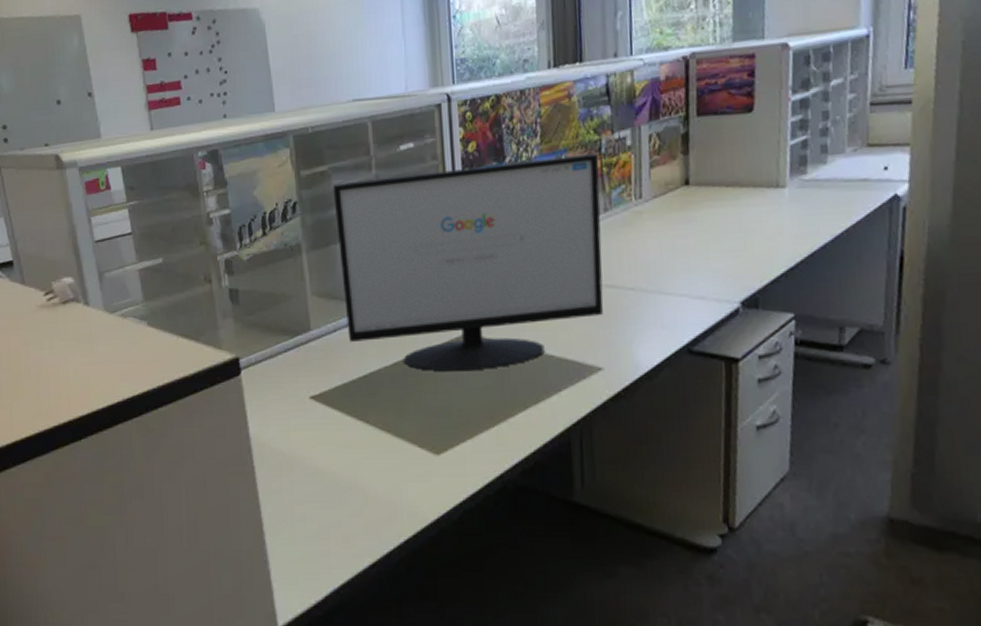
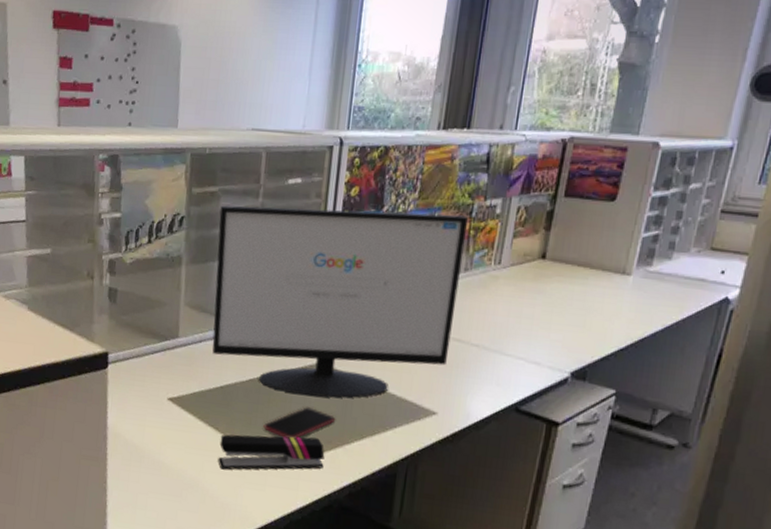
stapler: none [373,416,490,465] -> present [218,434,325,470]
smartphone: none [417,383,494,421] -> present [263,407,336,439]

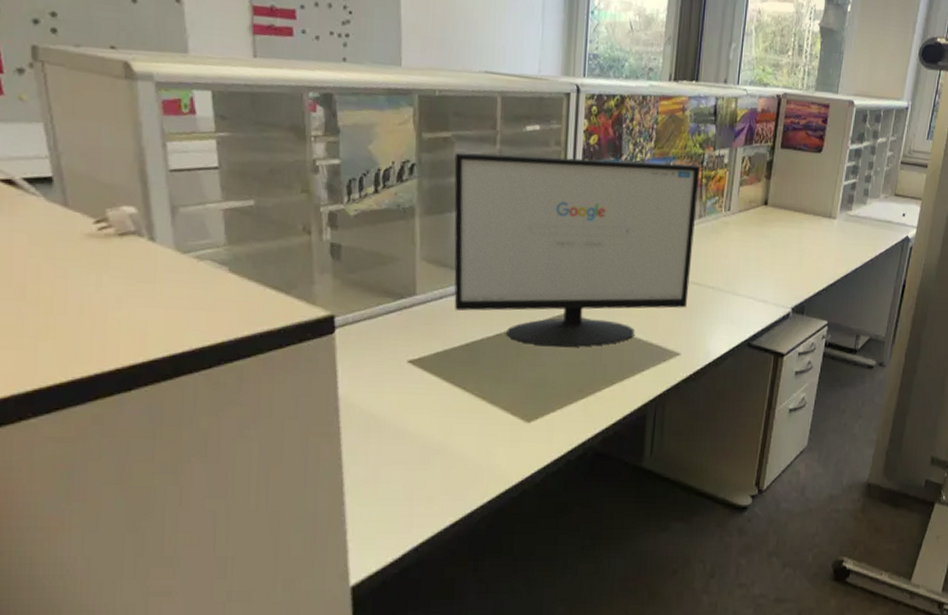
stapler: present [218,434,325,470] -> none [467,388,577,430]
smartphone: present [263,407,336,439] -> none [513,358,586,391]

